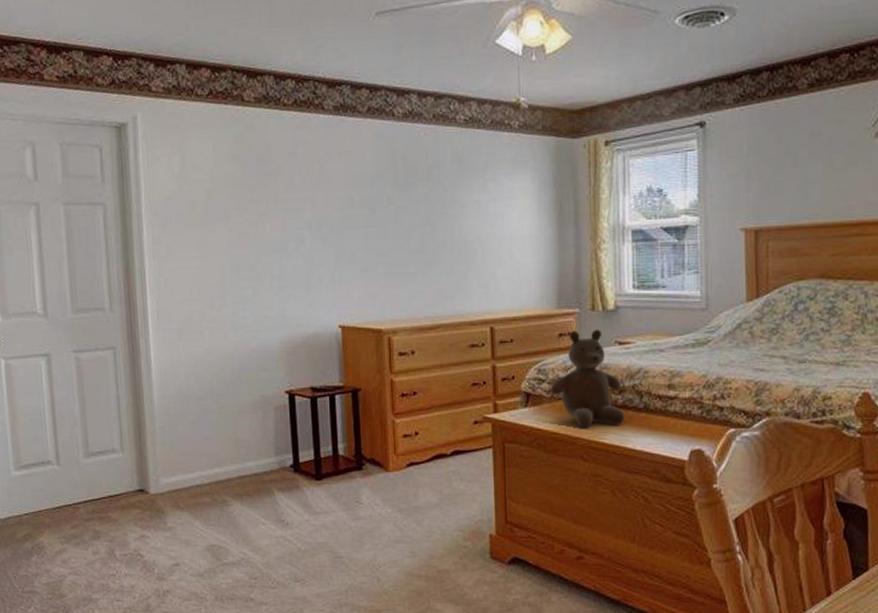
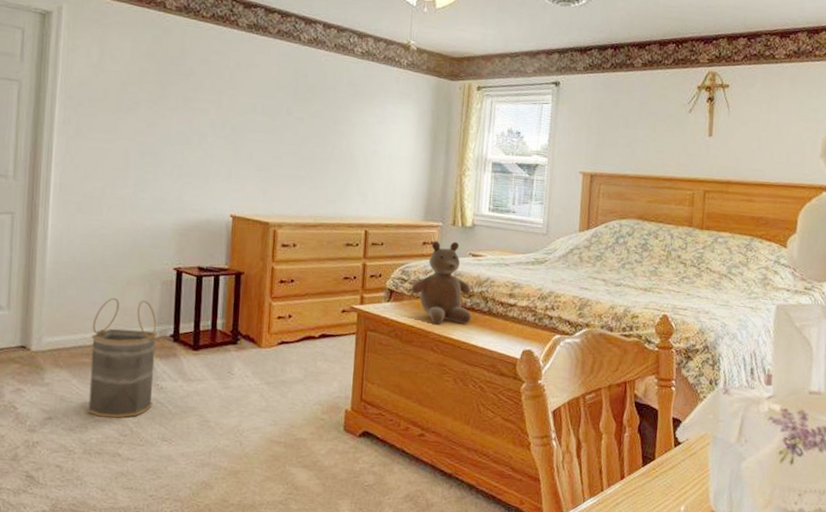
basket: none [208,429,281,560] -> present [87,297,158,418]

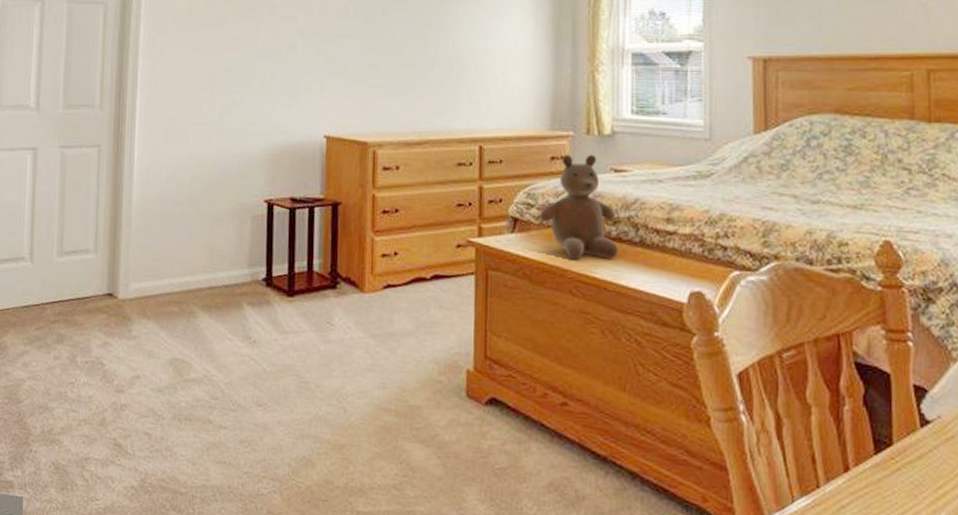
basket: present [87,297,158,418] -> none [176,236,249,378]

